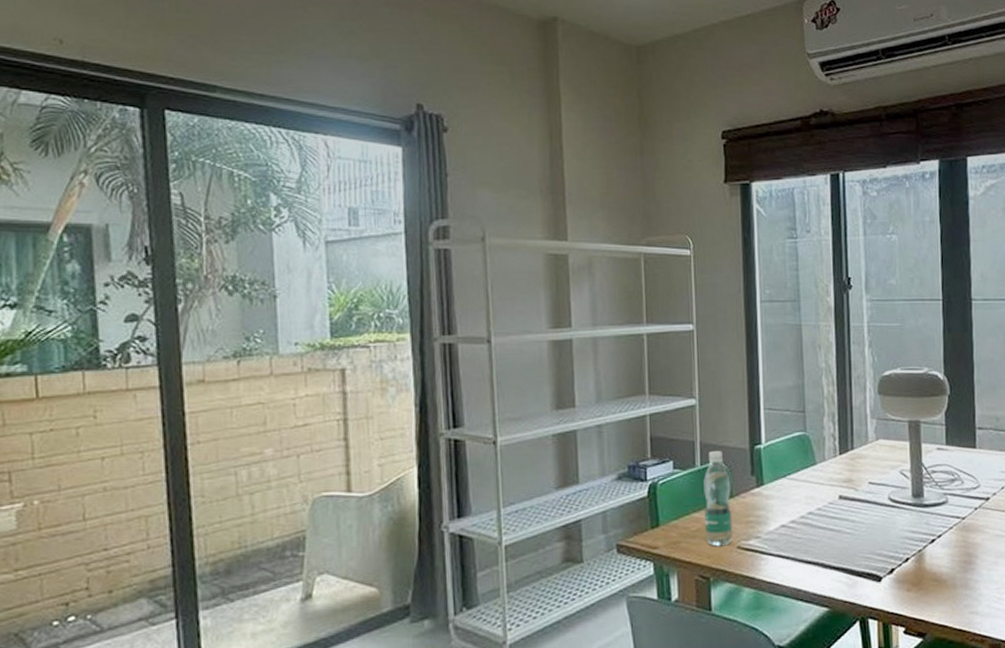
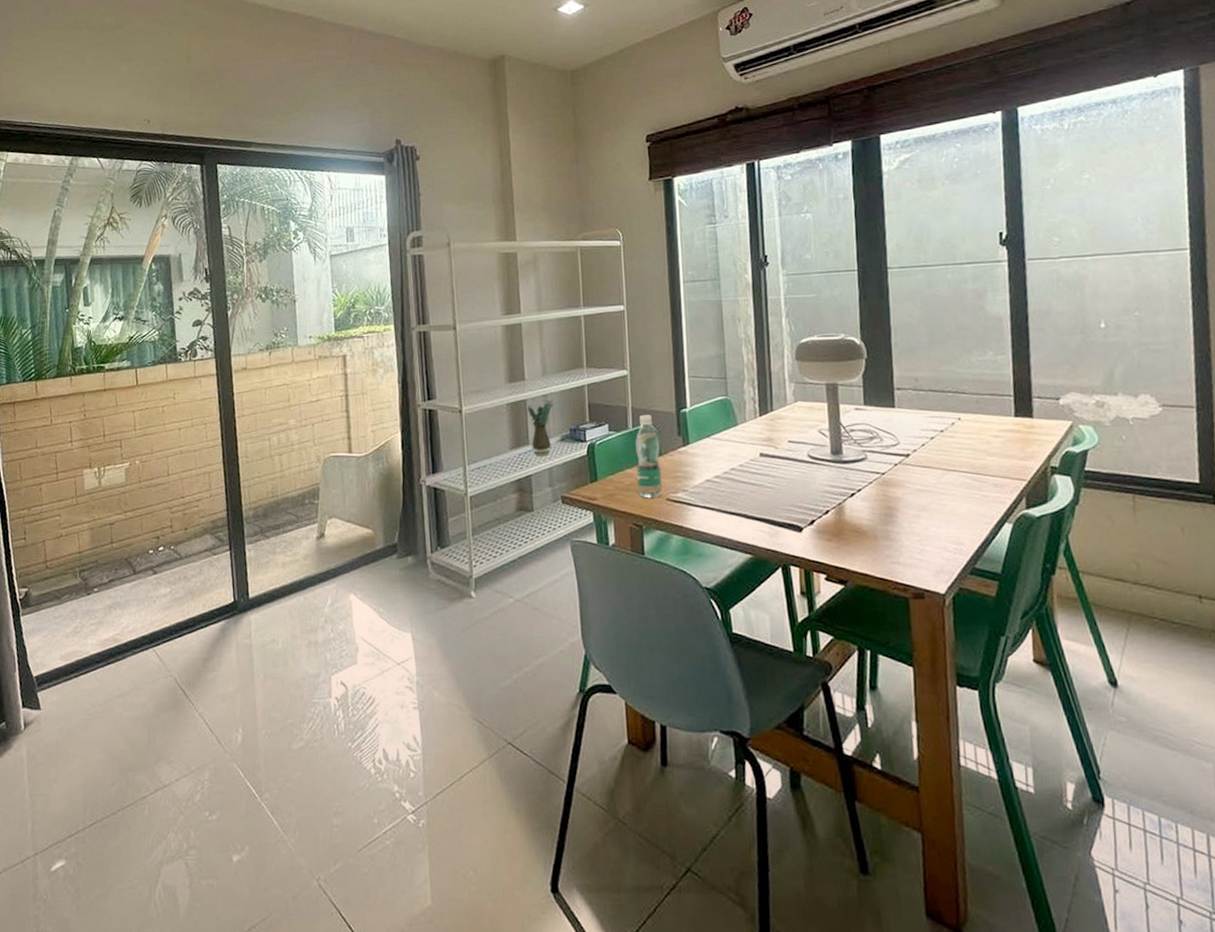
vase: none [577,431,608,499] -> present [527,400,553,457]

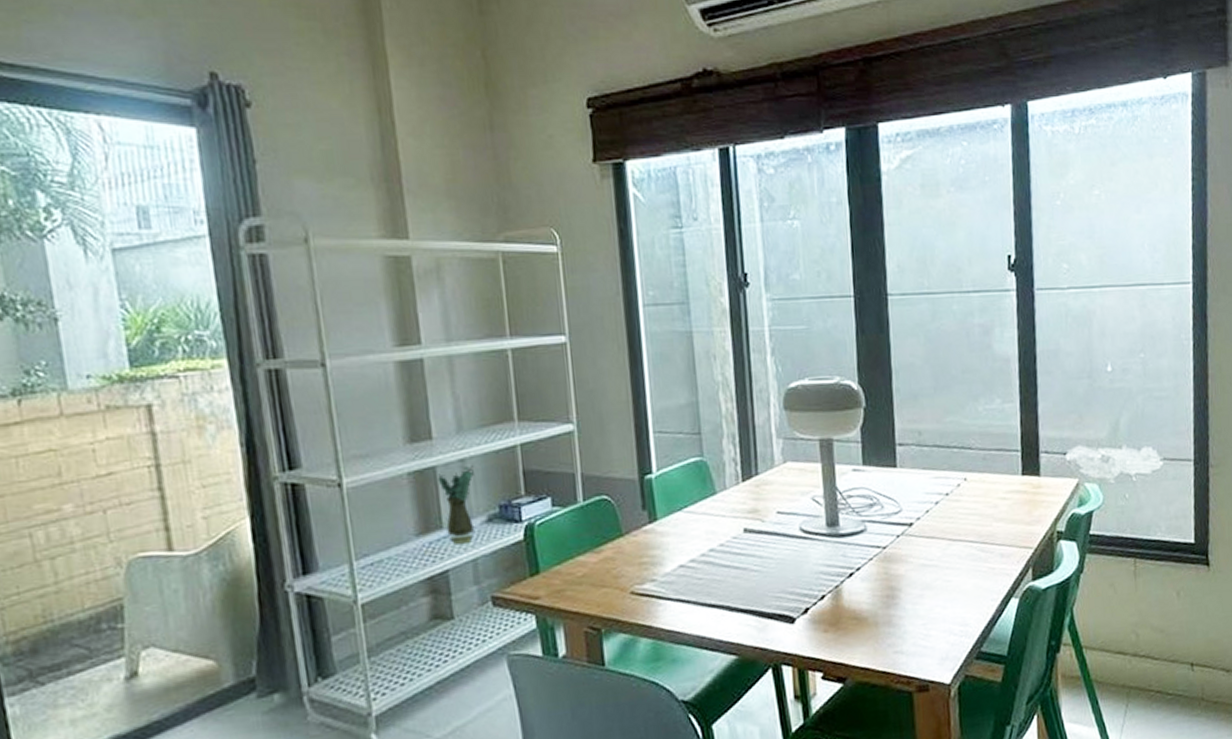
bottle: present [635,415,662,499] -> none [587,483,625,594]

